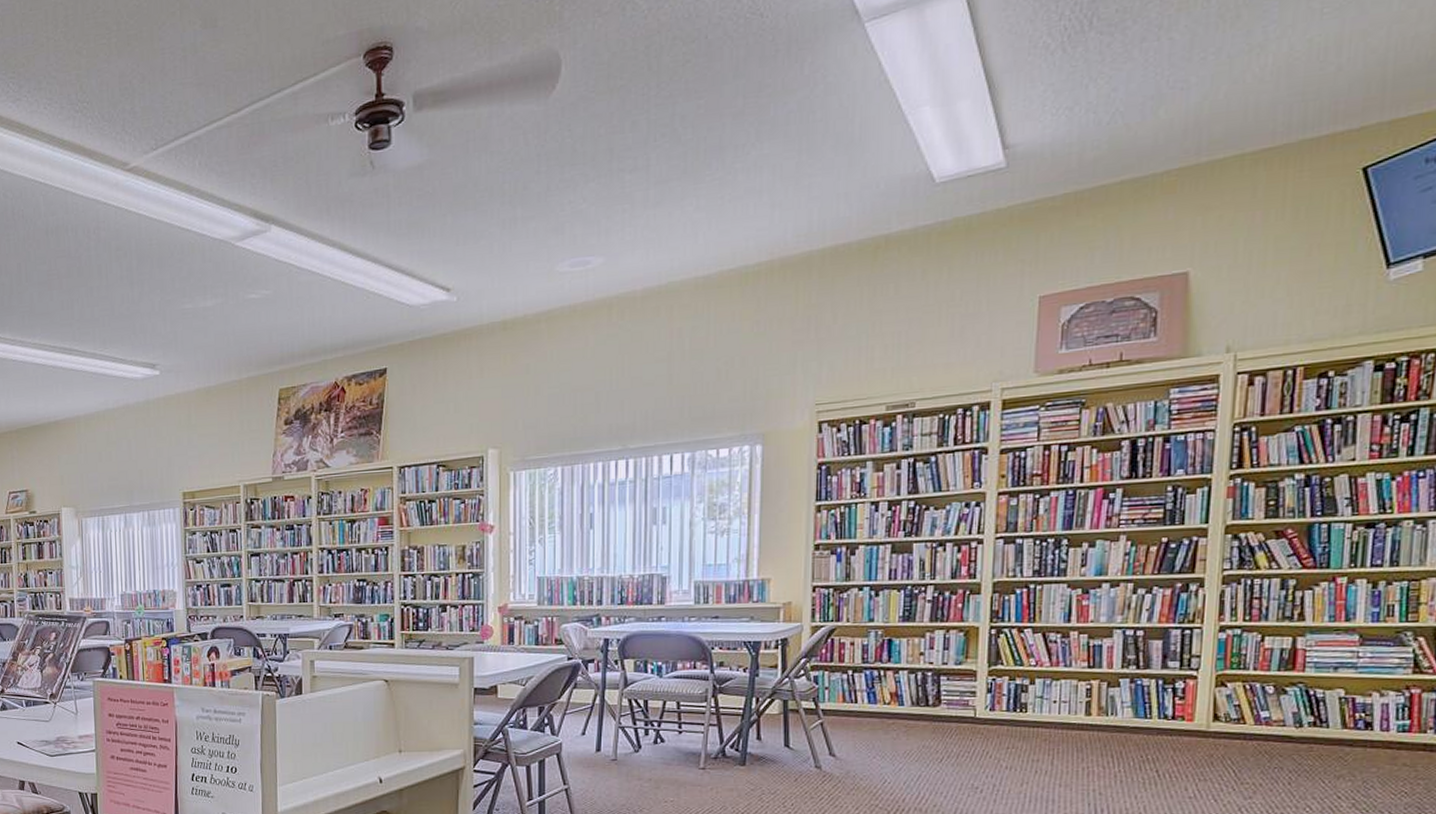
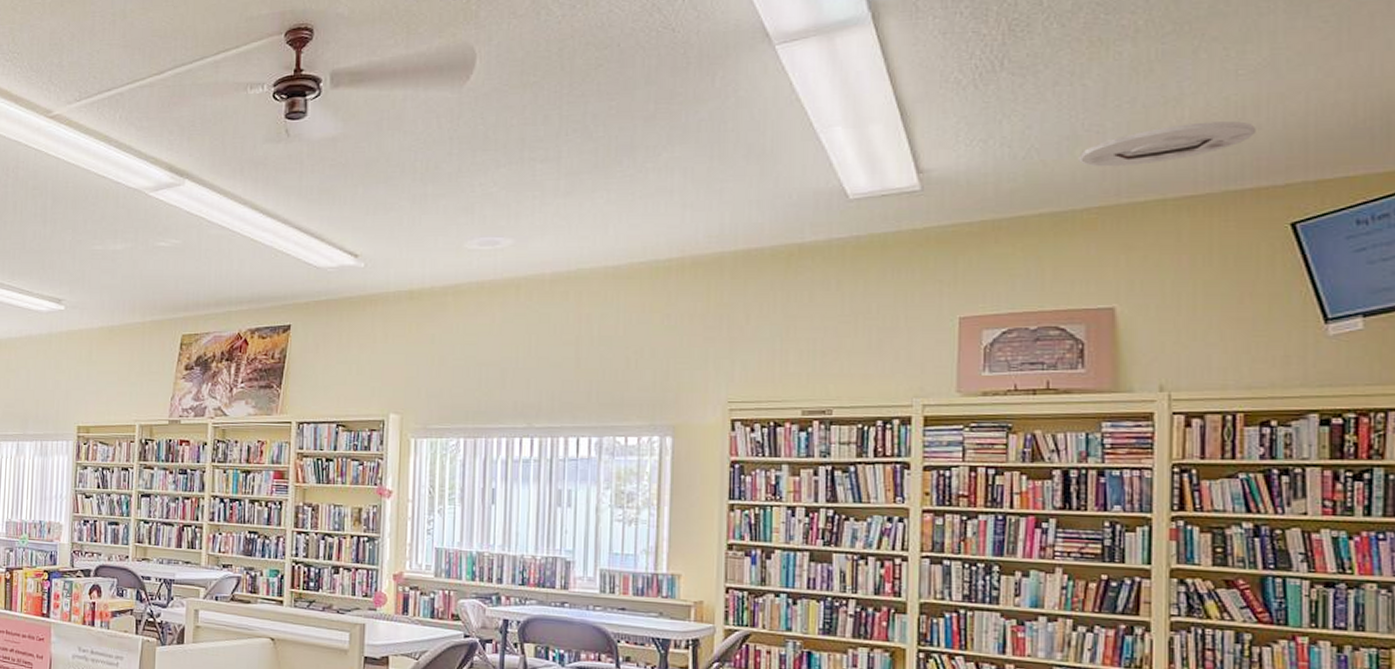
ceiling light: none [1161,64,1336,127] -> present [1078,121,1256,167]

